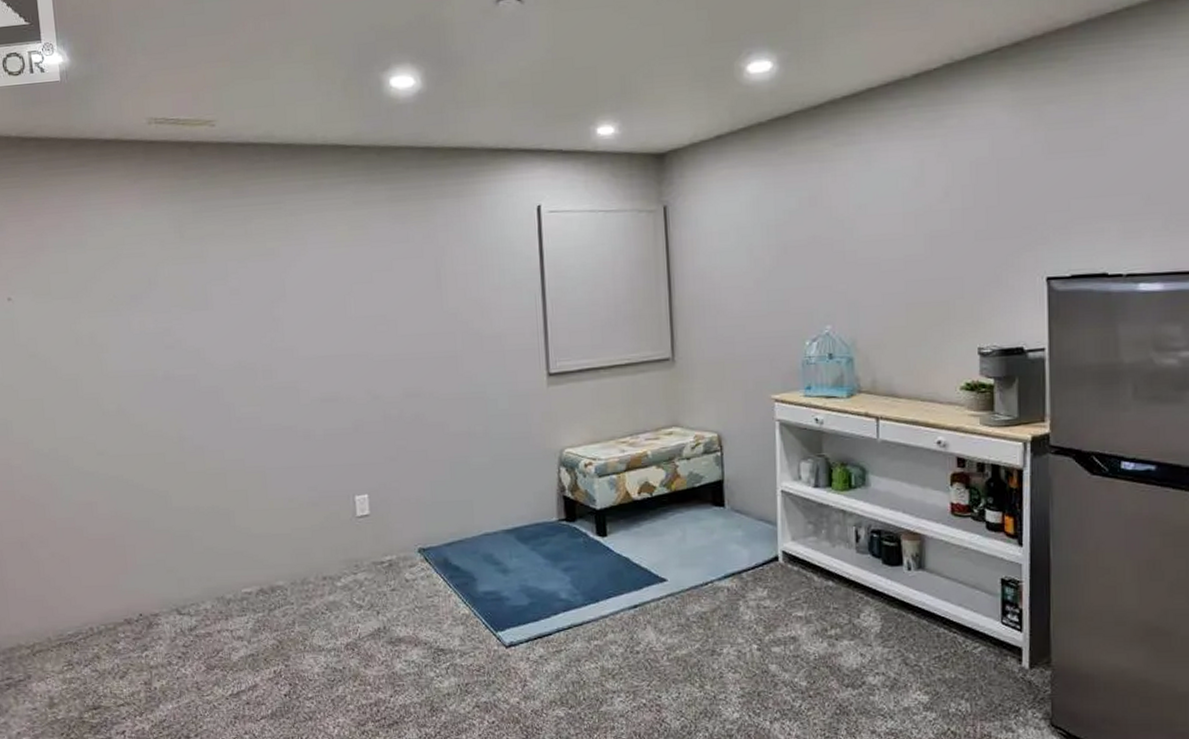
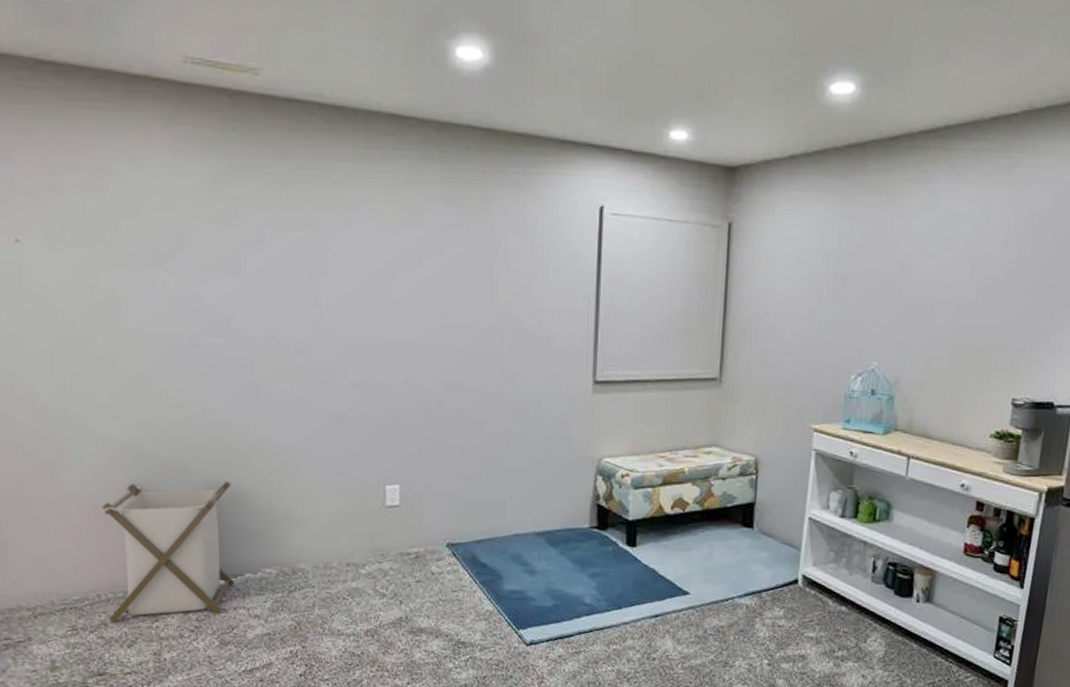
laundry basket: none [91,505,217,655] -> present [102,481,235,623]

